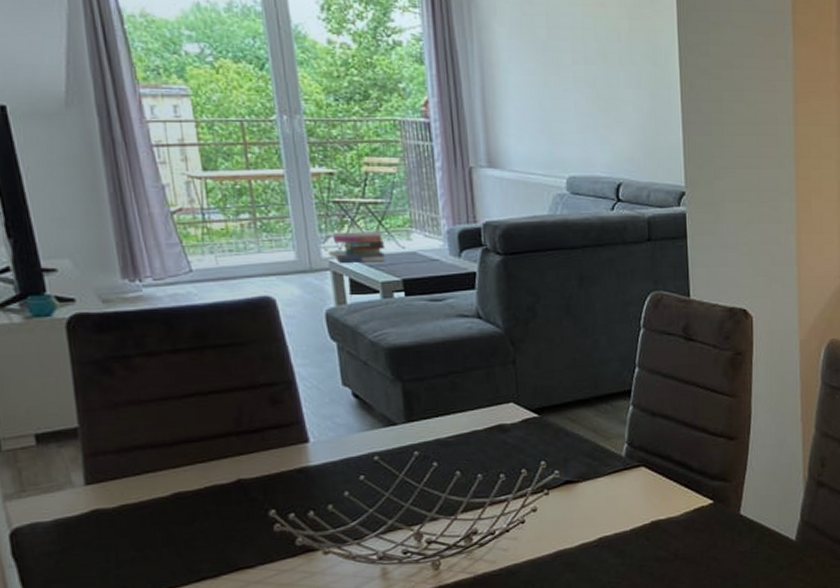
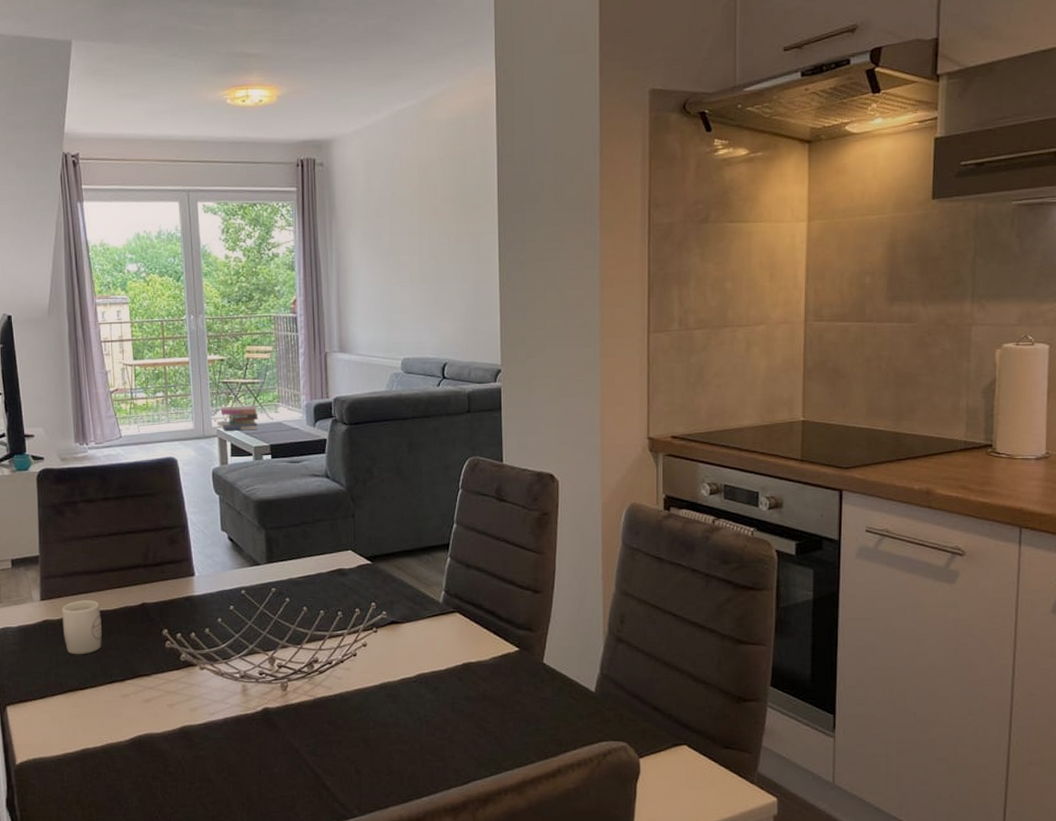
mug: none [119,480,183,551] -> present [62,600,102,655]

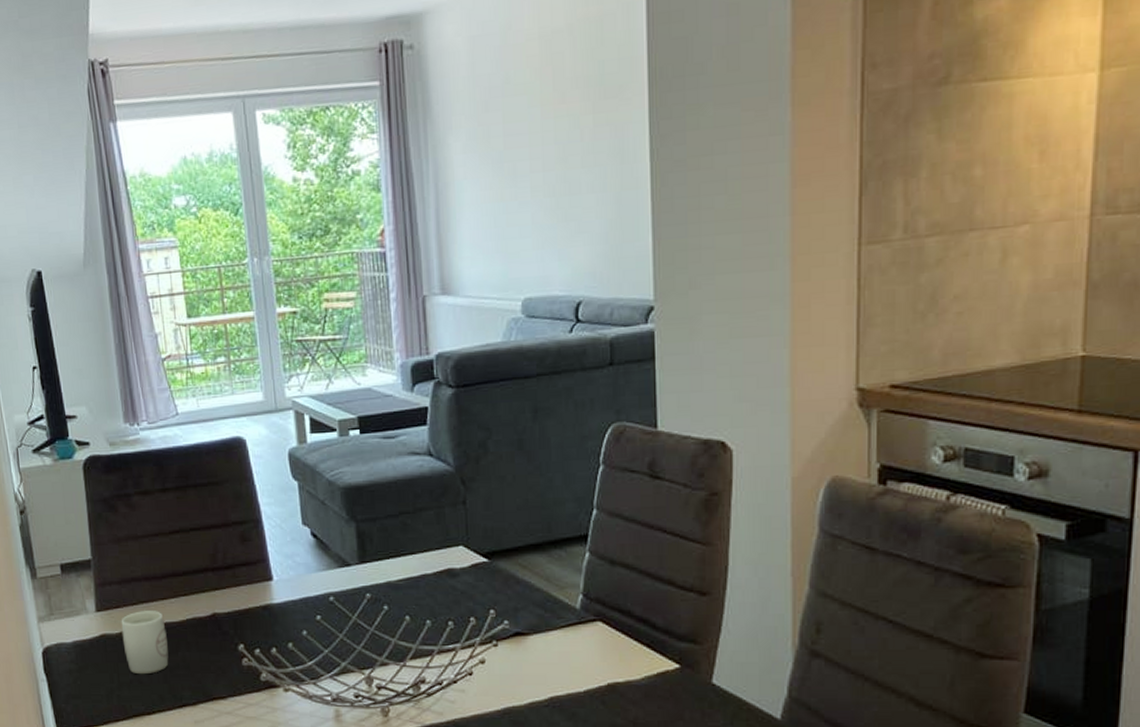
books: present [217,406,259,431] -> none [292,368,343,402]

